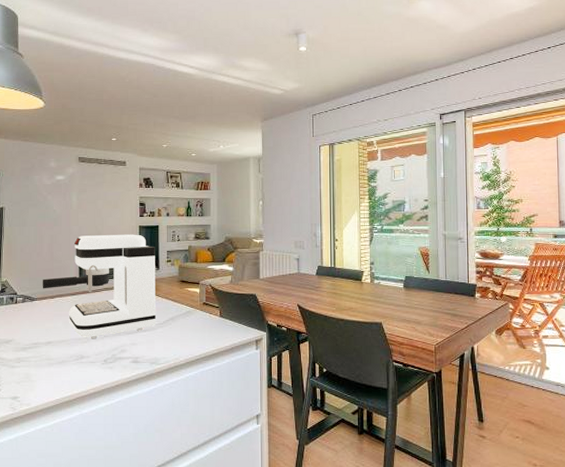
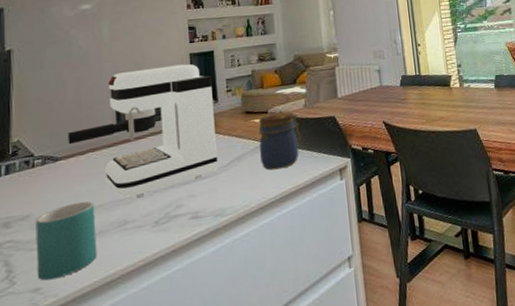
mug: none [16,335,60,392] -> present [35,201,97,281]
jar: none [191,284,226,333] -> present [258,111,302,170]

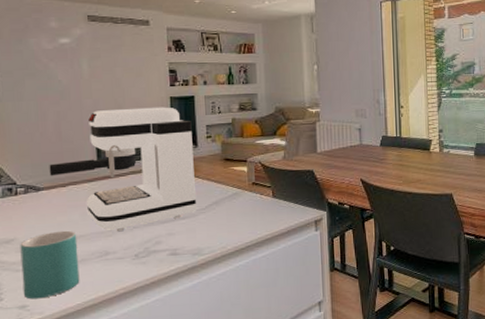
jar: present [258,111,302,170] -> none [237,161,279,217]

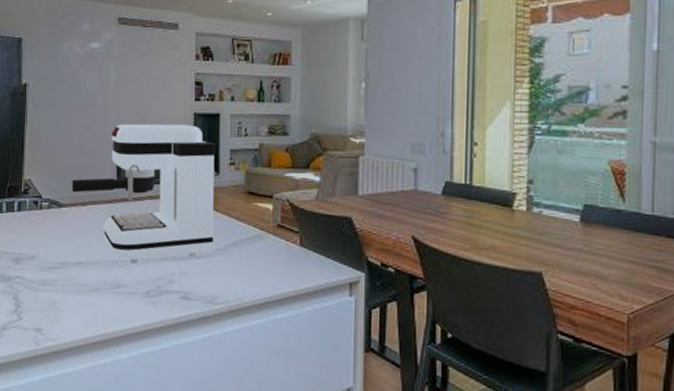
mug: present [20,230,80,299] -> none [40,253,92,325]

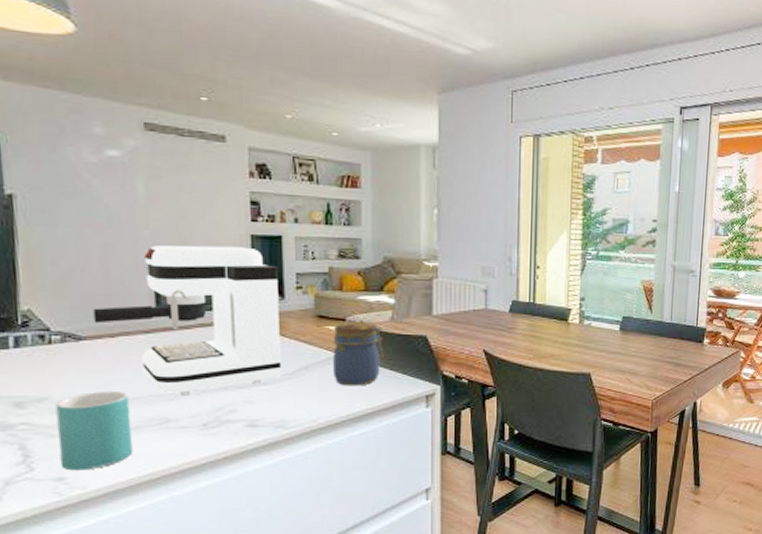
mug: none [40,253,92,325] -> present [55,390,133,471]
jar: none [260,198,309,267] -> present [333,321,385,386]

